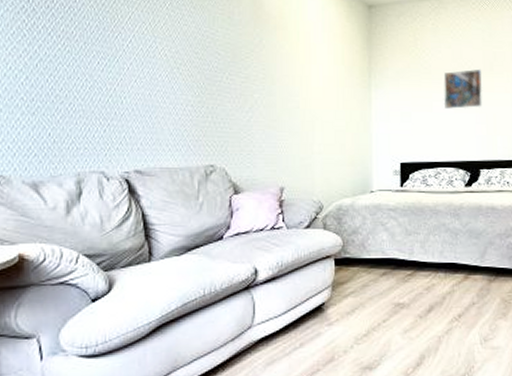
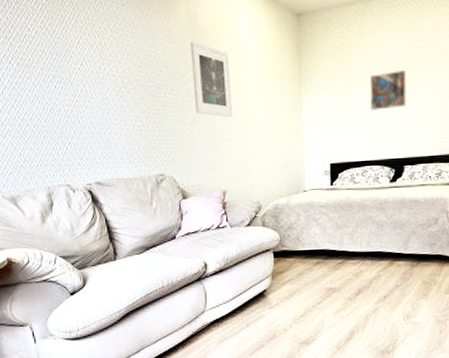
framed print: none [252,25,295,107] -> present [189,41,233,117]

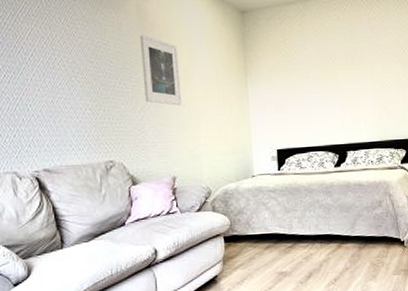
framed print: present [369,69,407,110] -> none [311,62,346,99]

